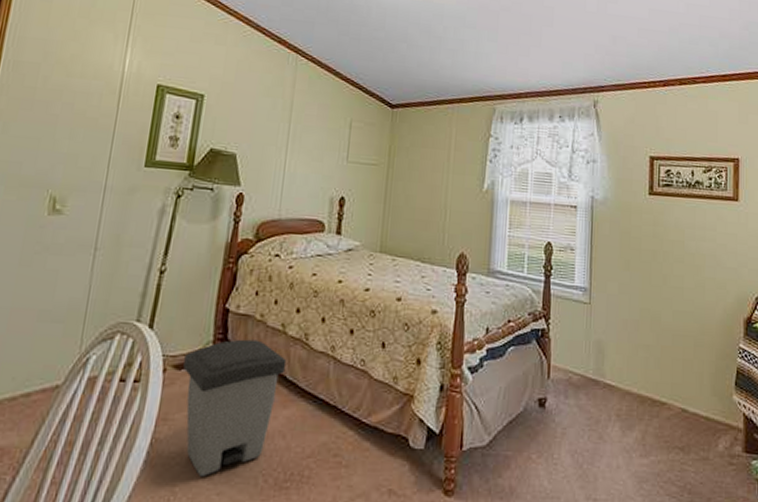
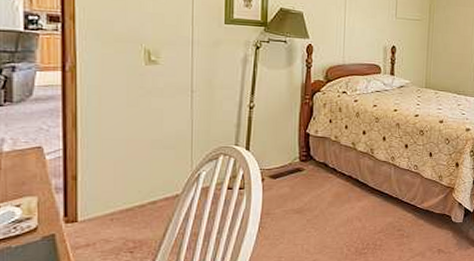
trash can: present [183,339,287,476] -> none [278,155,358,250]

